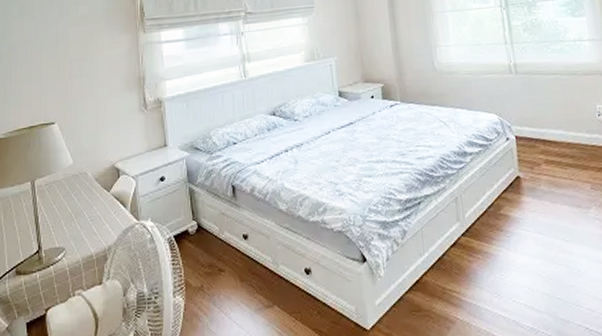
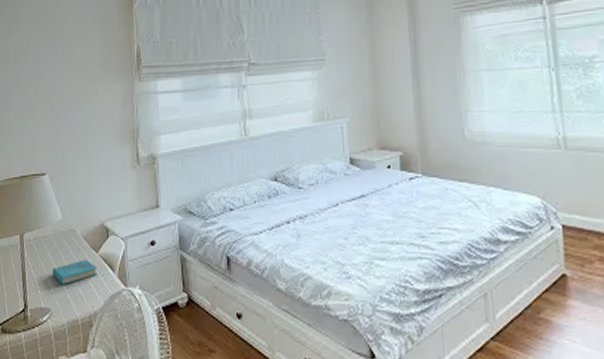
book: none [66,199,110,224] -> present [53,259,98,284]

